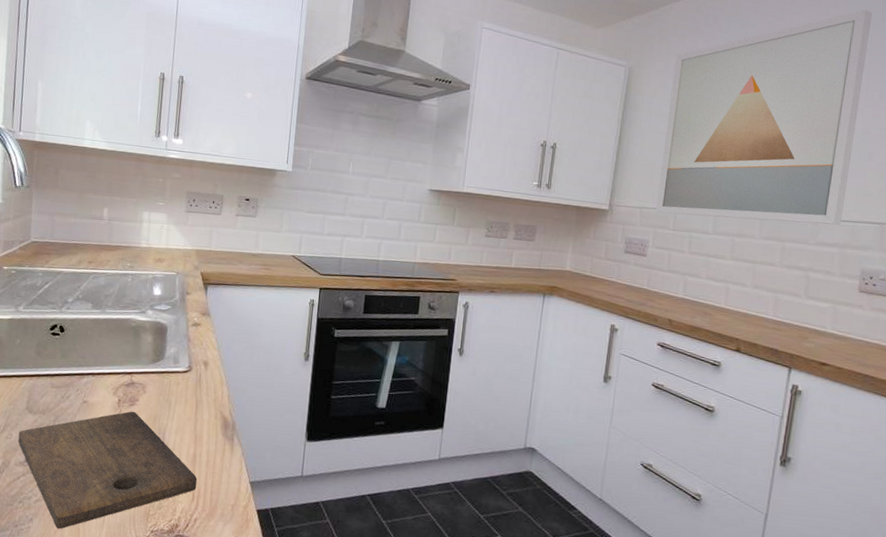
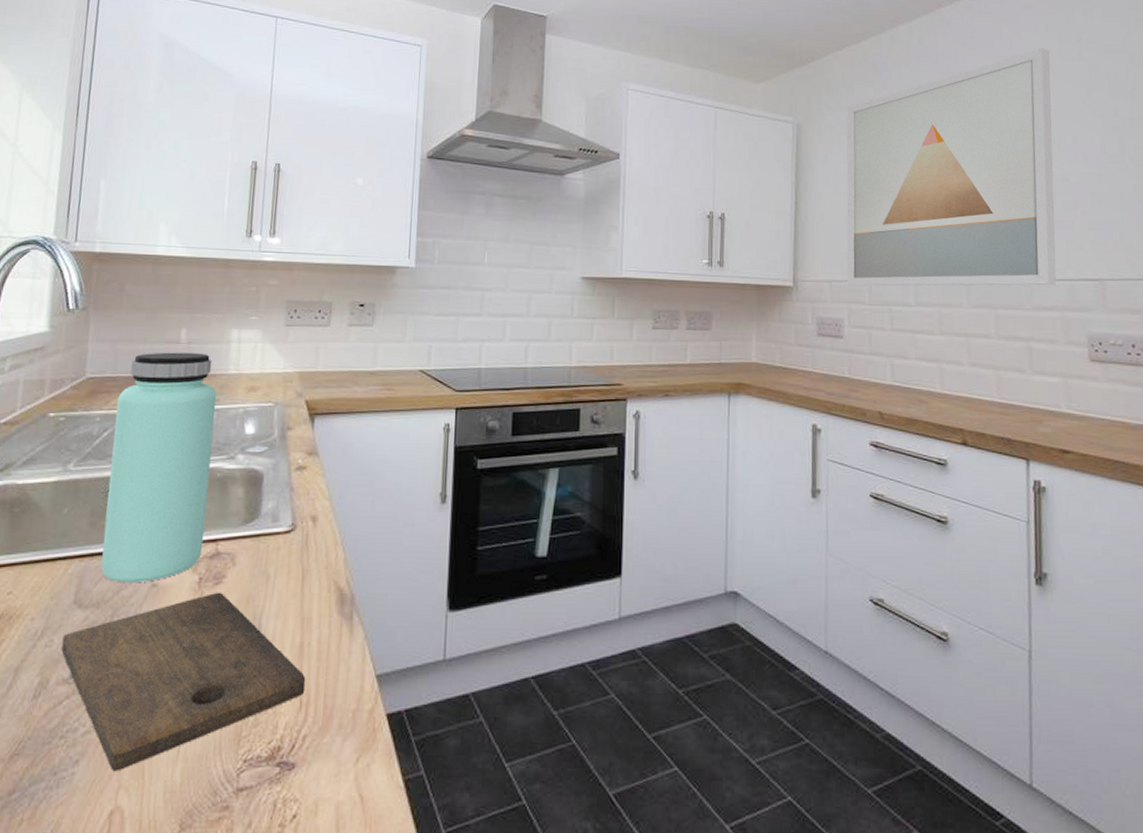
bottle: none [45,225,132,399] -> present [101,352,217,583]

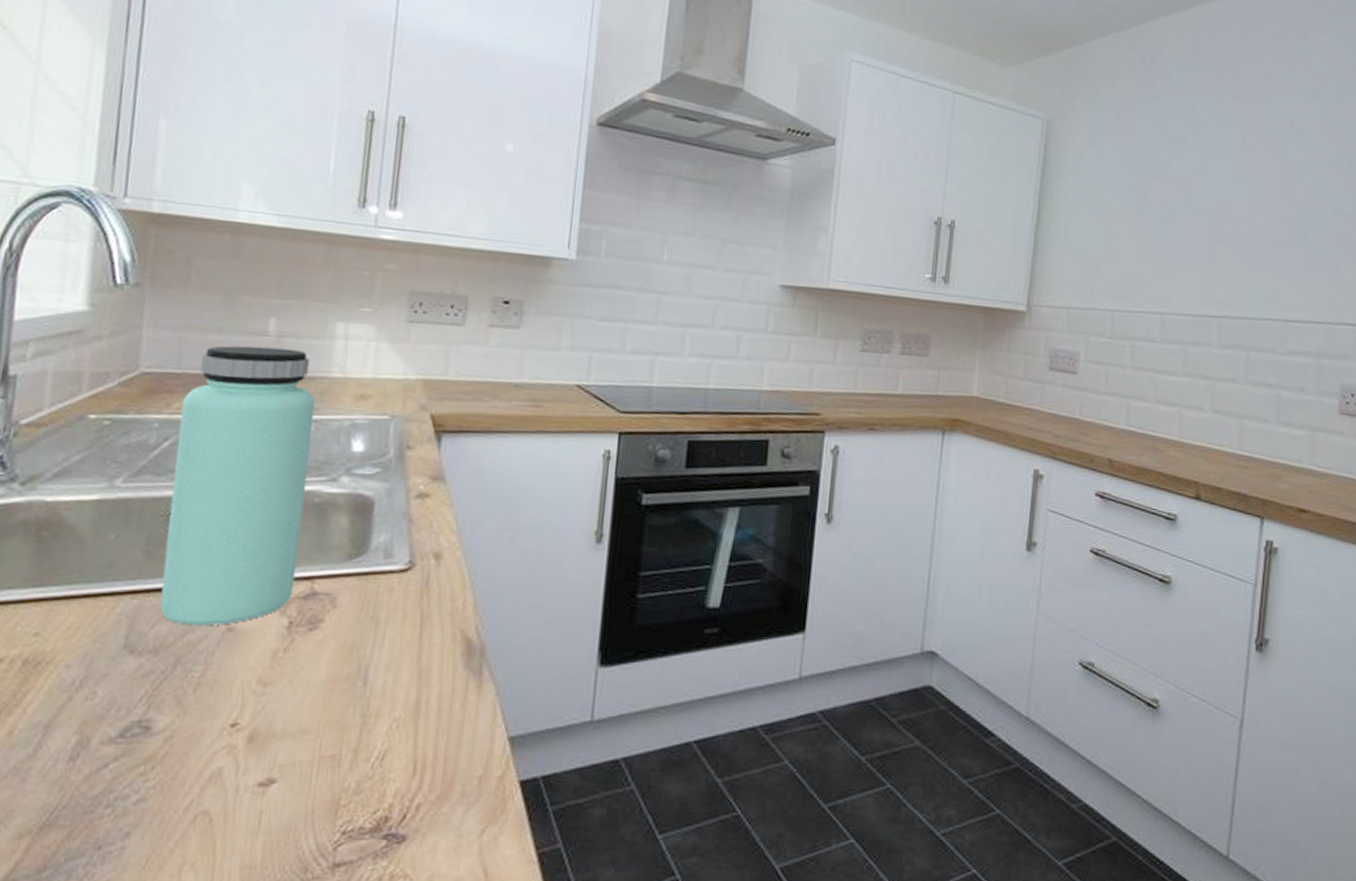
cutting board: present [61,592,306,772] -> none [106,639,422,845]
wall art: present [846,48,1057,286] -> none [1086,55,1337,328]

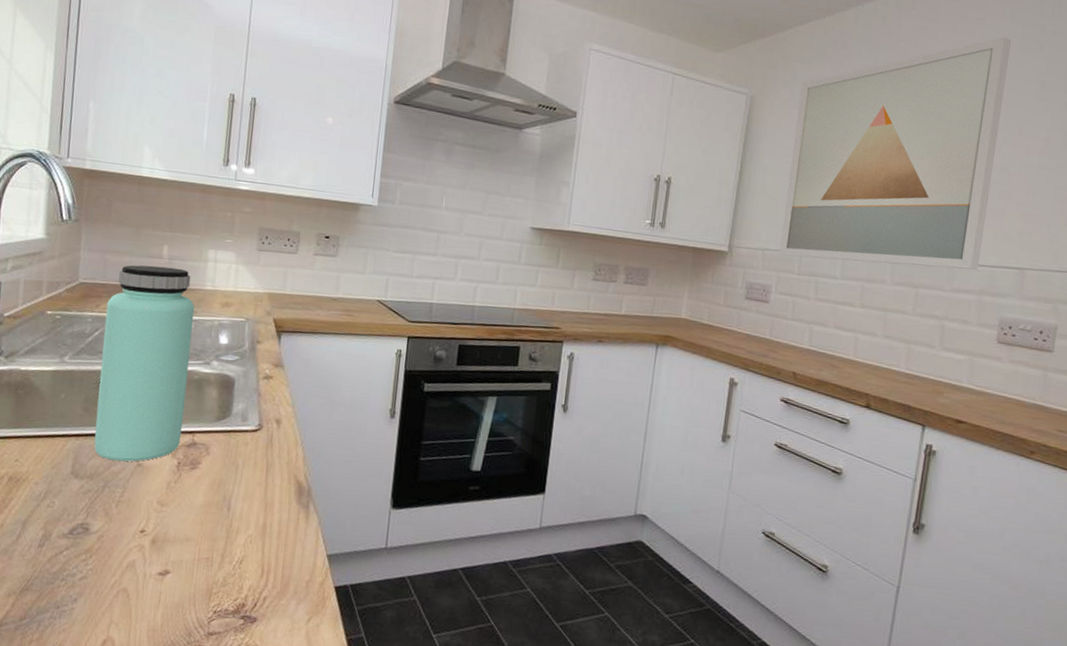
wall art: none [1086,55,1337,328] -> present [778,36,1011,270]

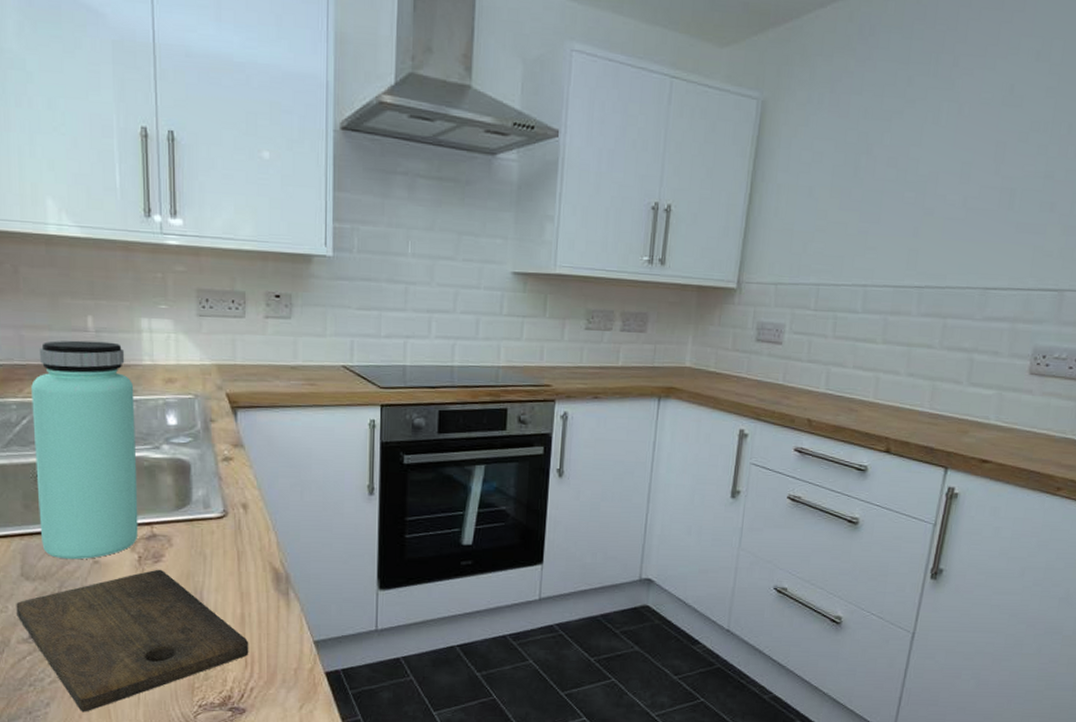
cutting board: none [61,475,268,611] -> present [16,569,249,712]
wall art: present [778,36,1011,270] -> none [793,12,1066,295]

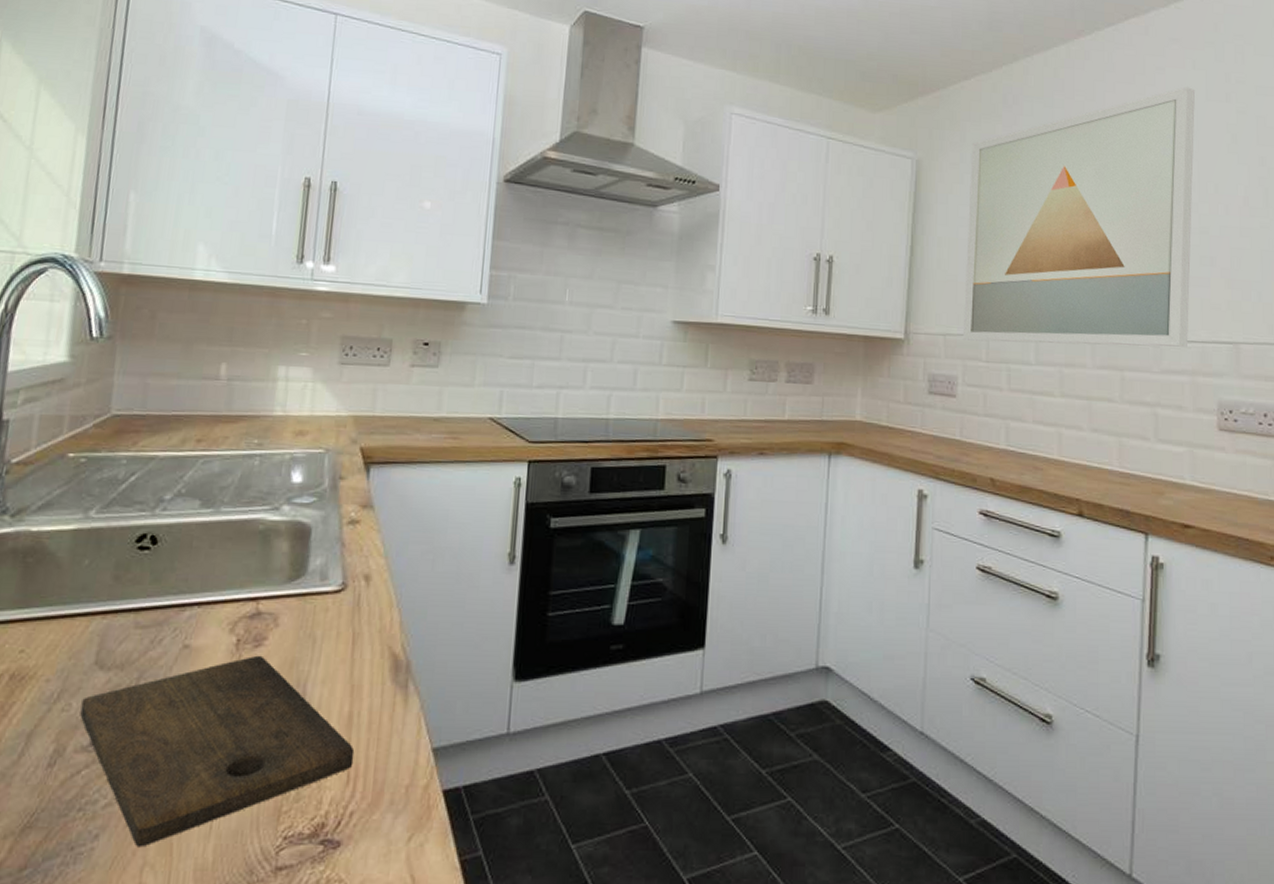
bottle: present [31,340,139,560] -> none [126,389,261,644]
wall art: none [793,12,1066,295] -> present [962,87,1195,347]

